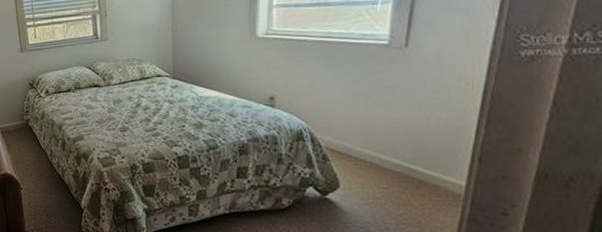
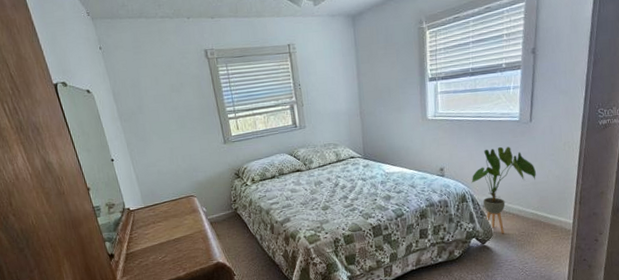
house plant: none [312,76,410,187] -> present [471,146,536,234]

